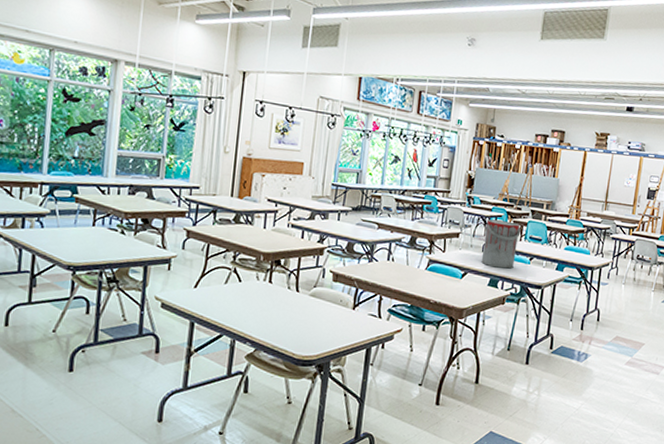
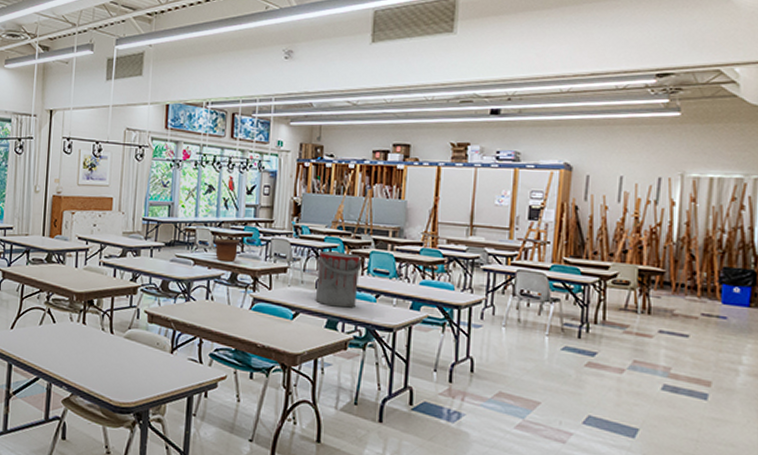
clay pot: none [396,205,420,228] -> present [213,239,240,263]

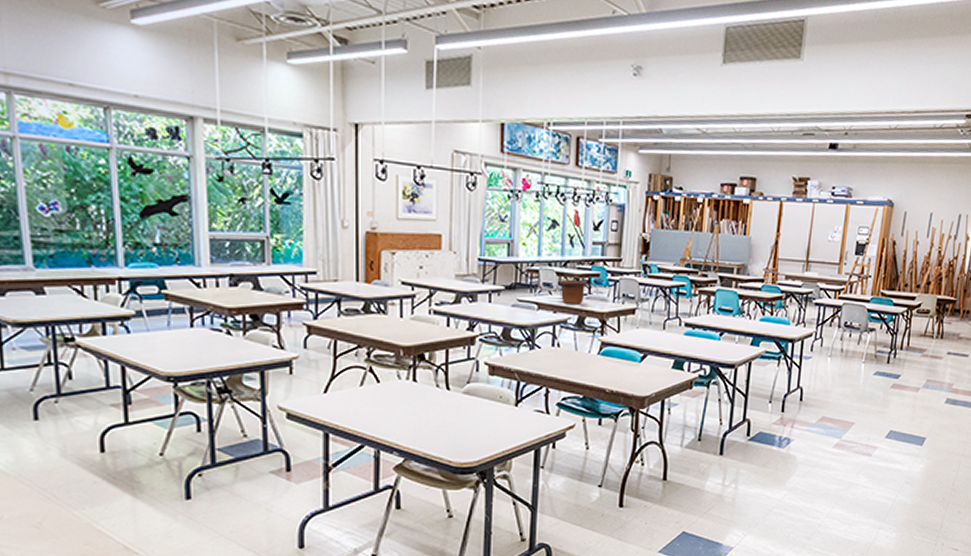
paint can: present [315,251,362,308] -> none [663,290,708,347]

